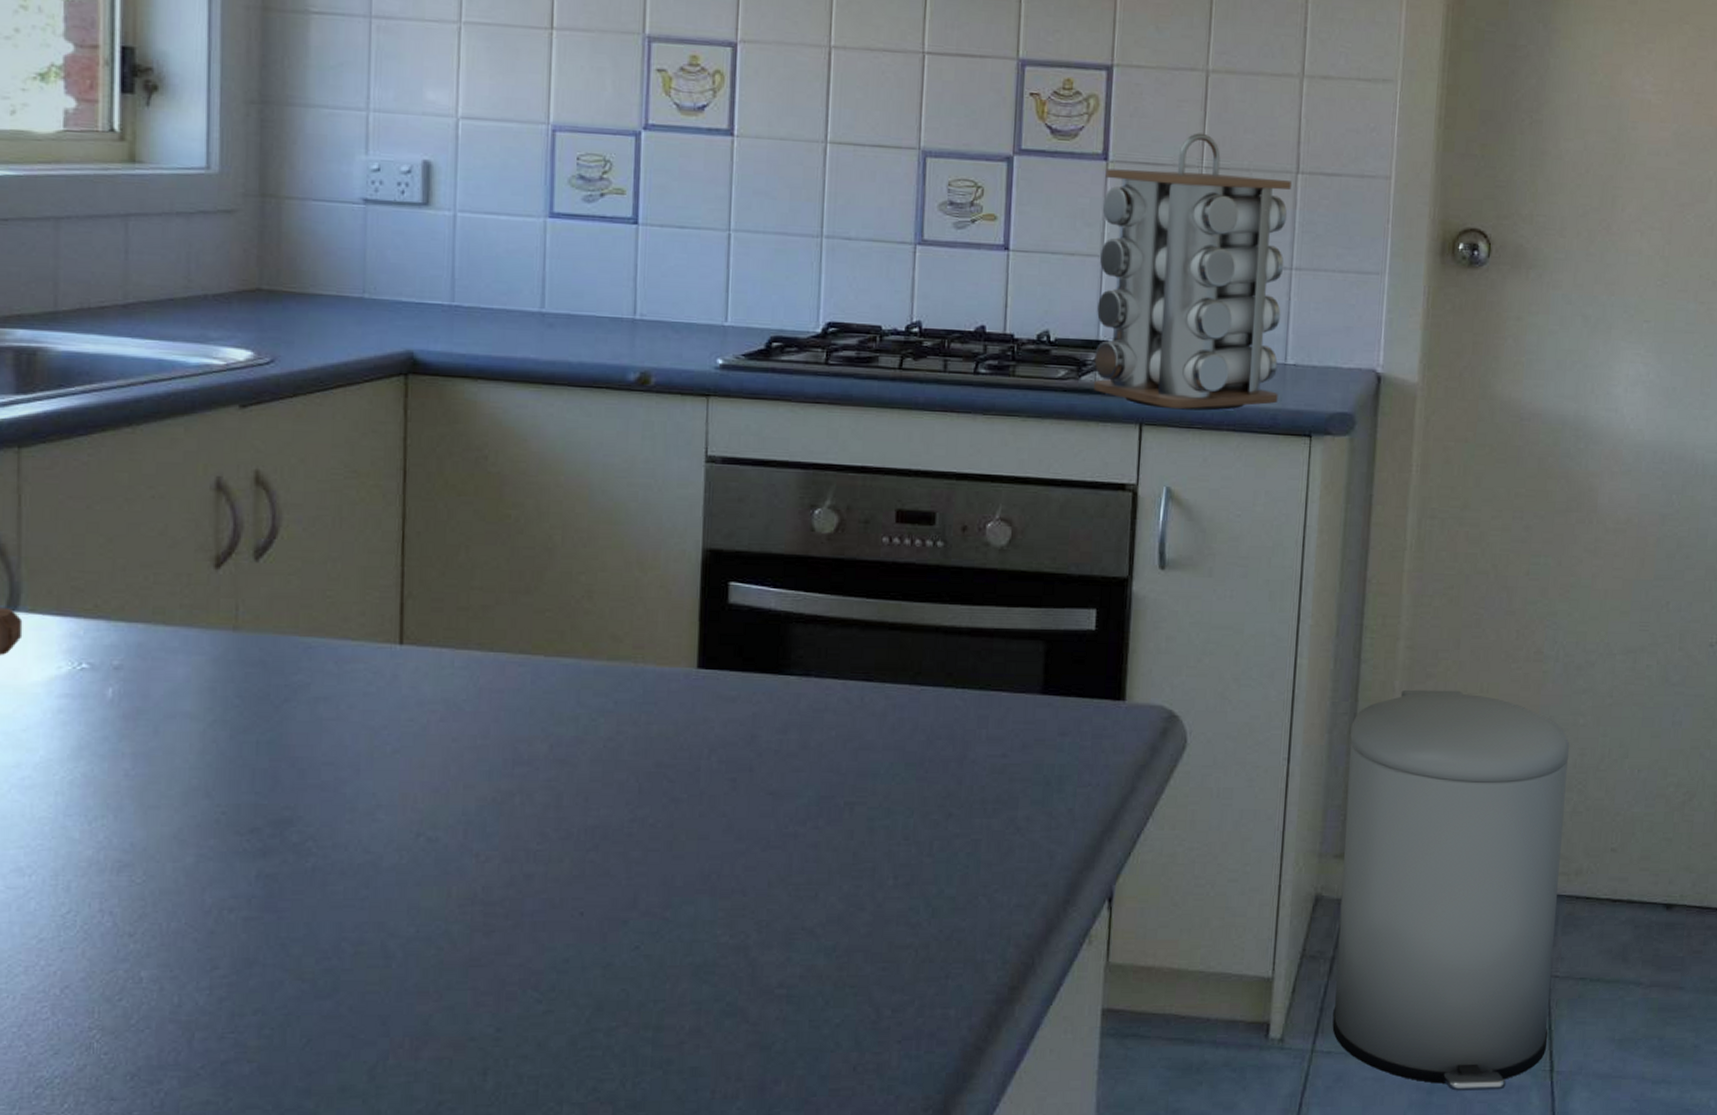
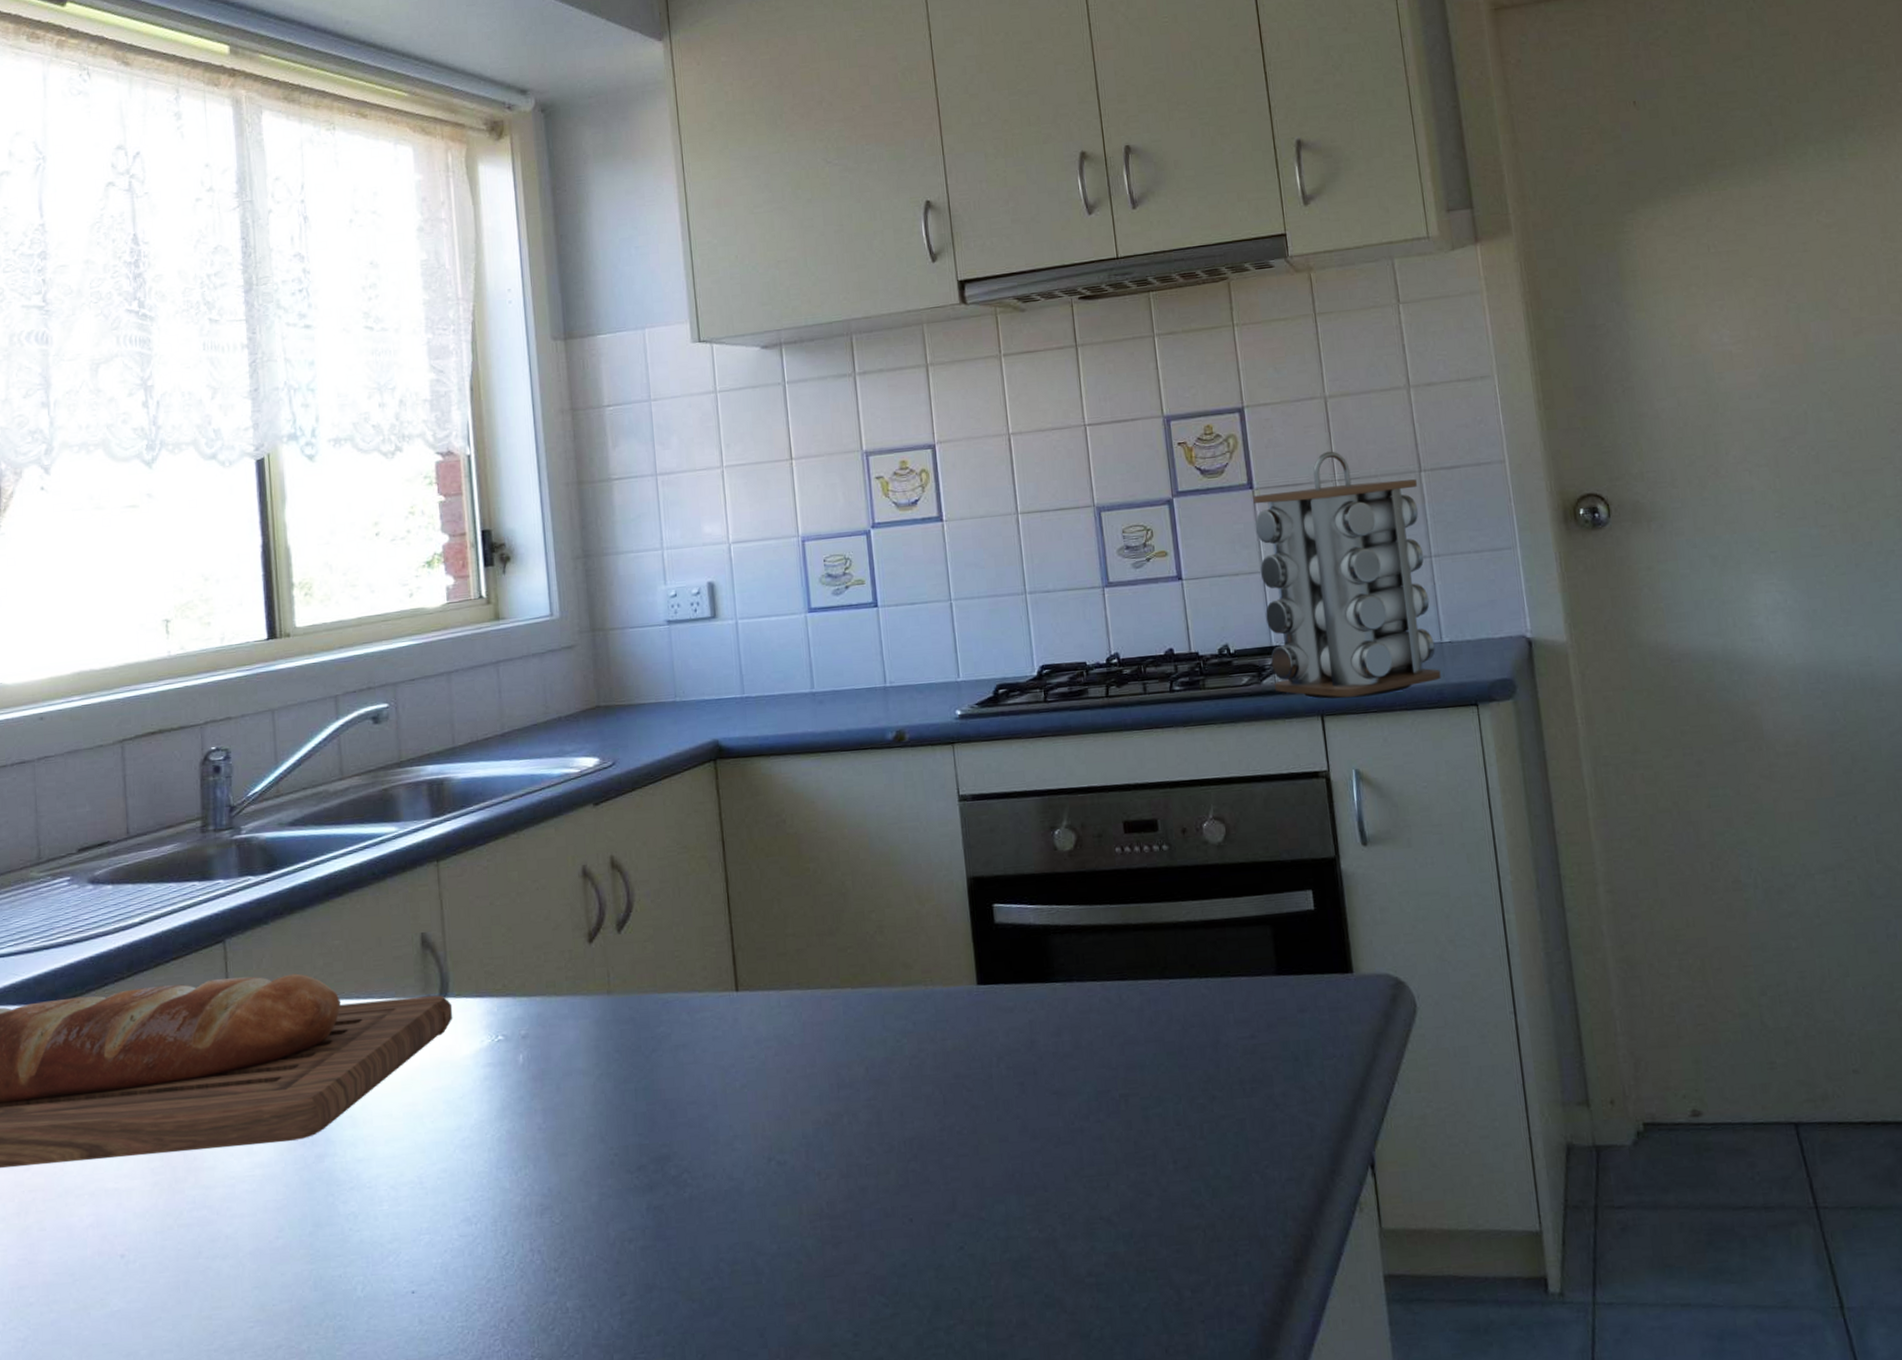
pedal bin: present [1332,689,1570,1091] -> none [1568,927,1831,1336]

